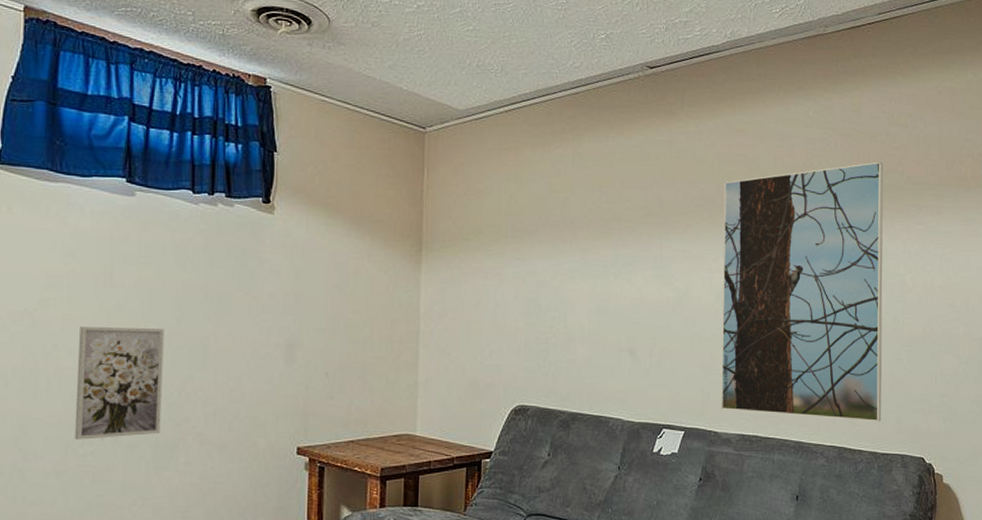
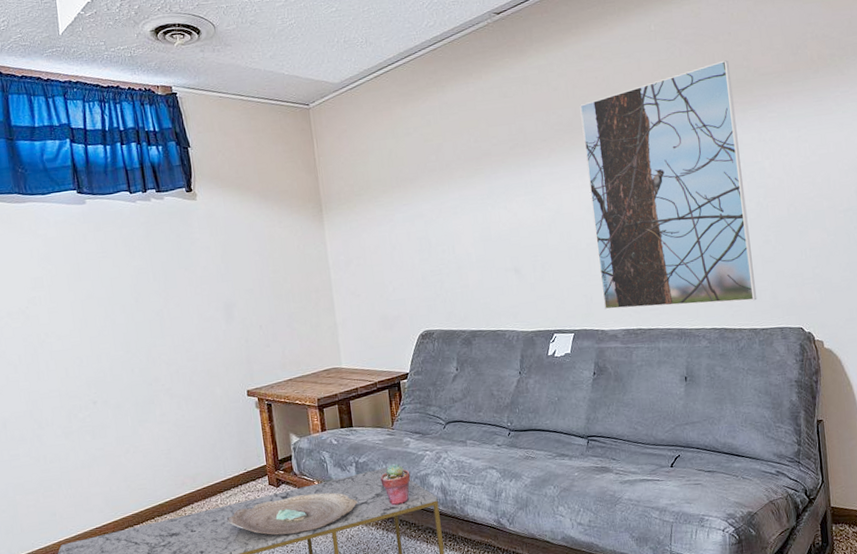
wall art: present [74,327,164,440] -> none [63,309,138,407]

